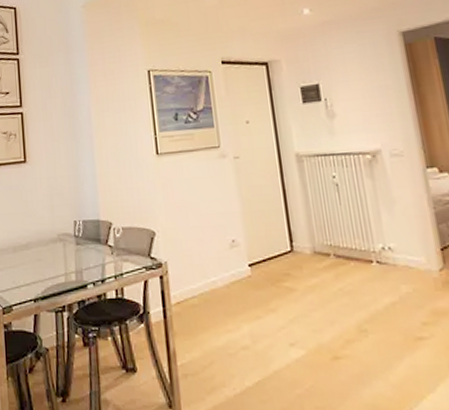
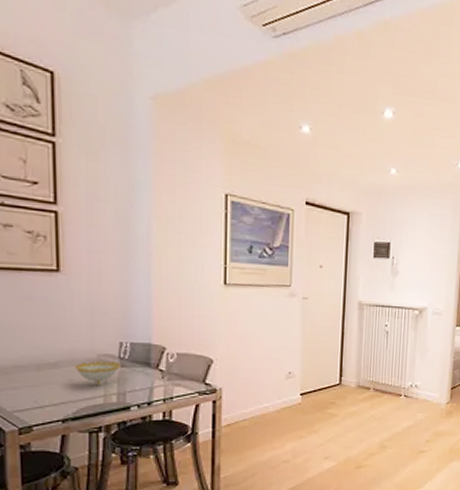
decorative bowl: none [41,240,77,264] -> present [75,361,121,385]

